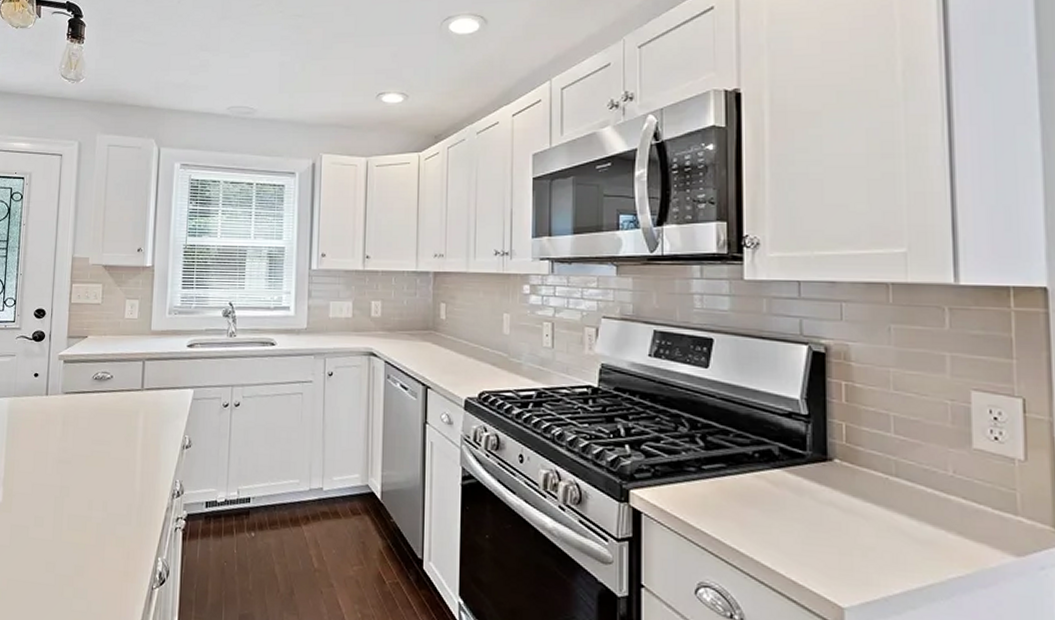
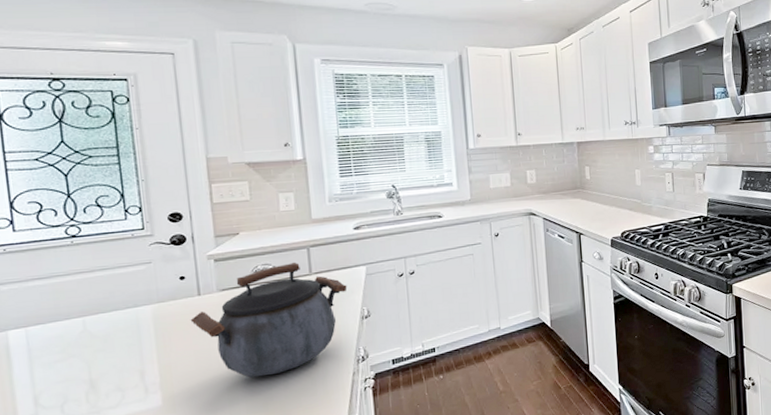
kettle: none [36,374,174,493] -> present [190,262,347,378]

